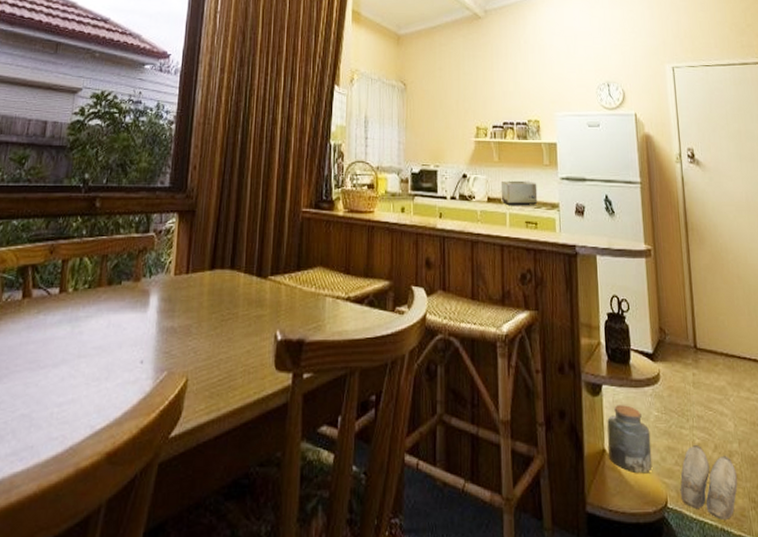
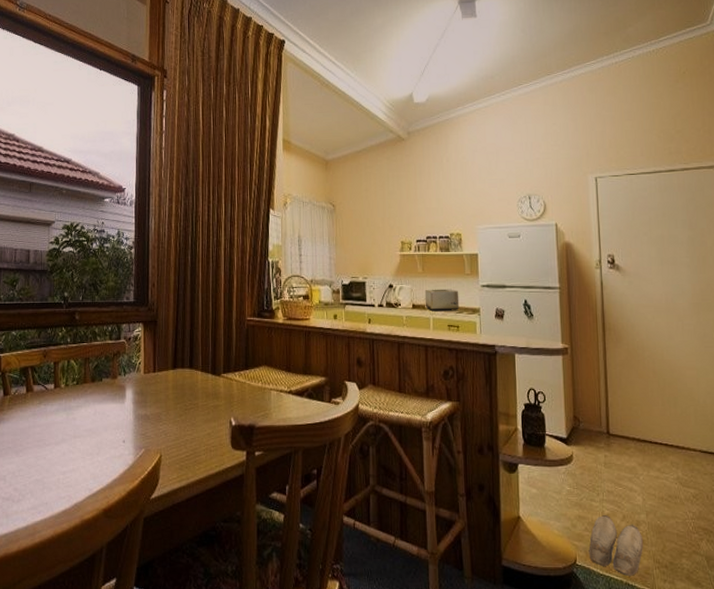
jar: present [607,405,653,474] -> none [522,481,564,537]

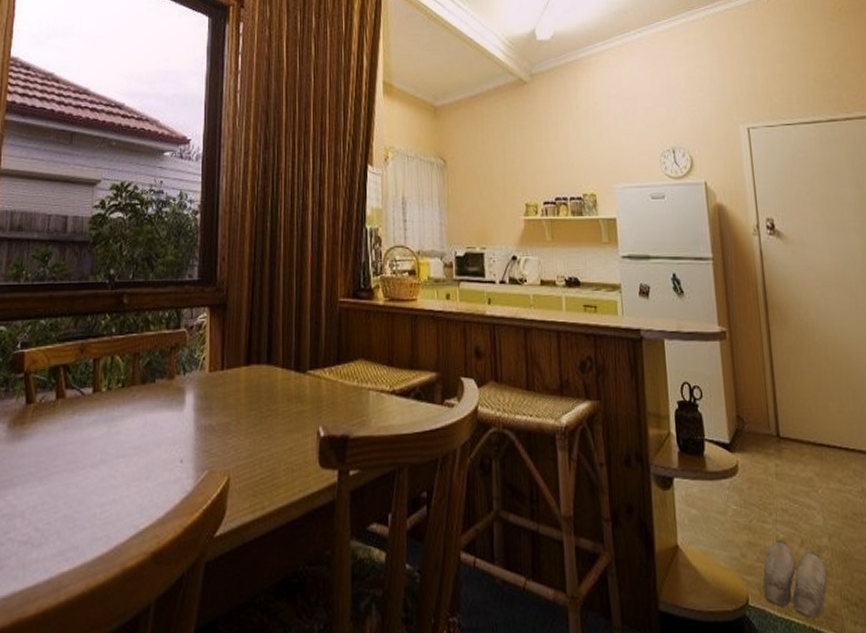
toaster: present [424,288,460,312] -> none [554,260,597,289]

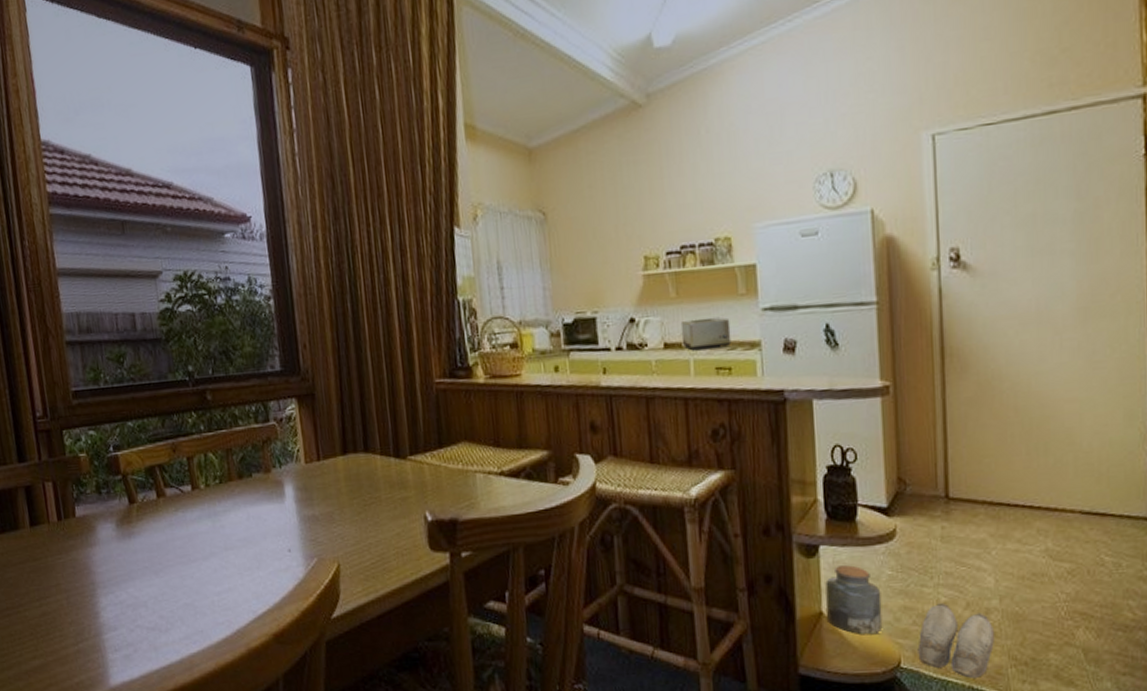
toaster: none [554,260,597,289] -> present [680,316,732,351]
jar: none [680,499,732,571] -> present [825,565,883,635]

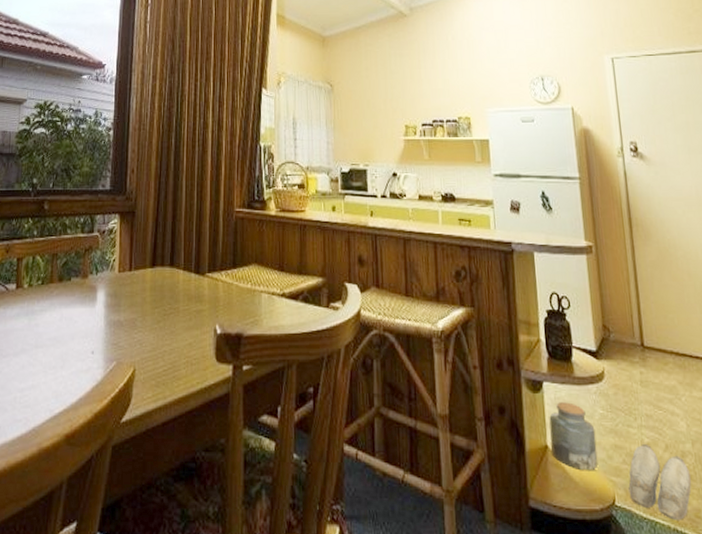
toaster: present [680,316,732,351] -> none [432,178,471,204]

